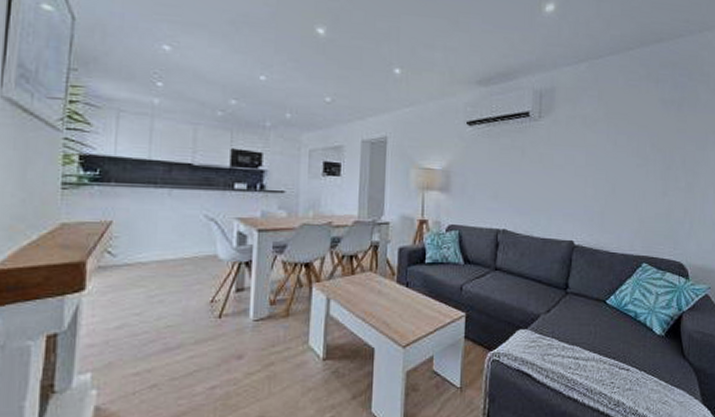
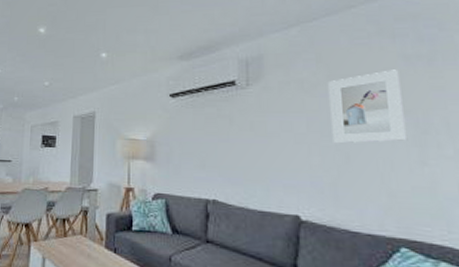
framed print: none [604,111,658,177] -> present [329,69,408,144]

